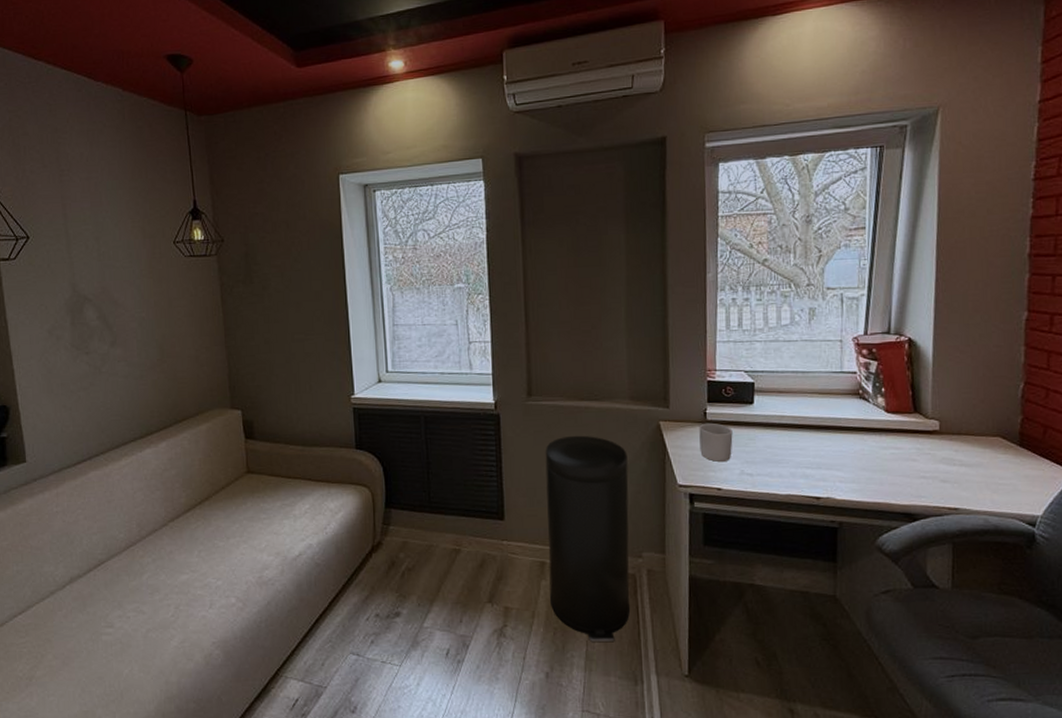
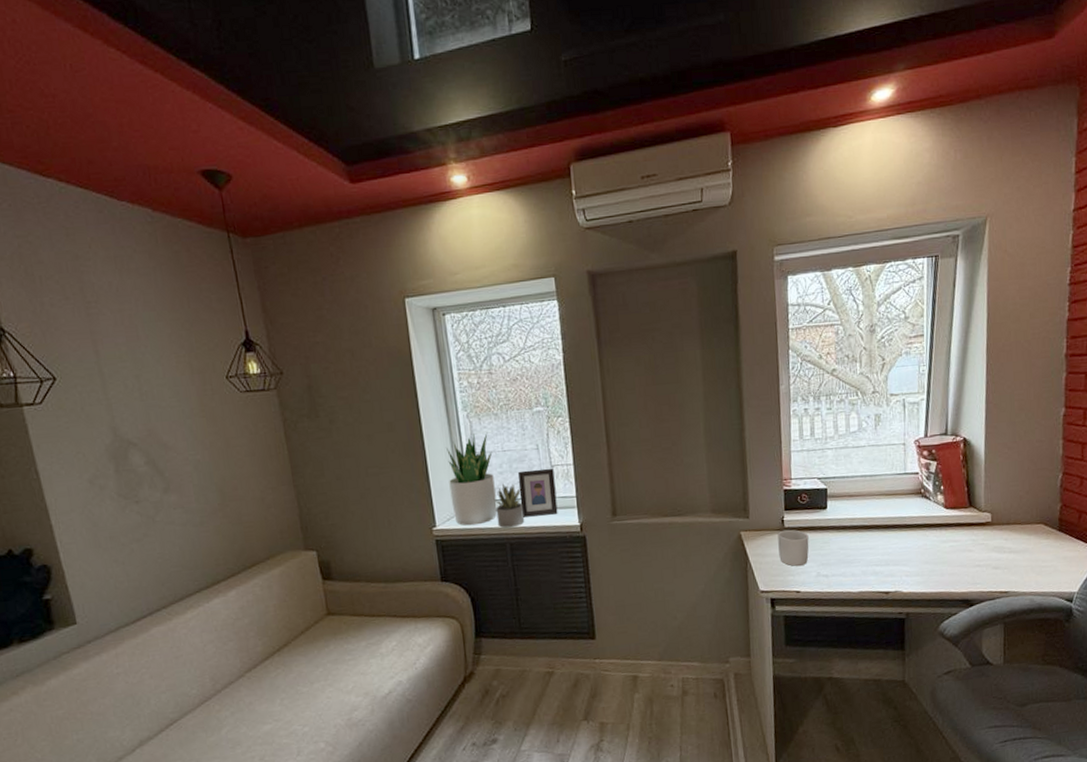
planter: none [369,306,414,396] -> present [447,432,497,526]
succulent plant: none [411,356,440,401] -> present [493,483,525,529]
picture frame: none [436,344,473,392] -> present [518,468,558,517]
pedal bin: present [545,435,631,643] -> none [632,550,720,748]

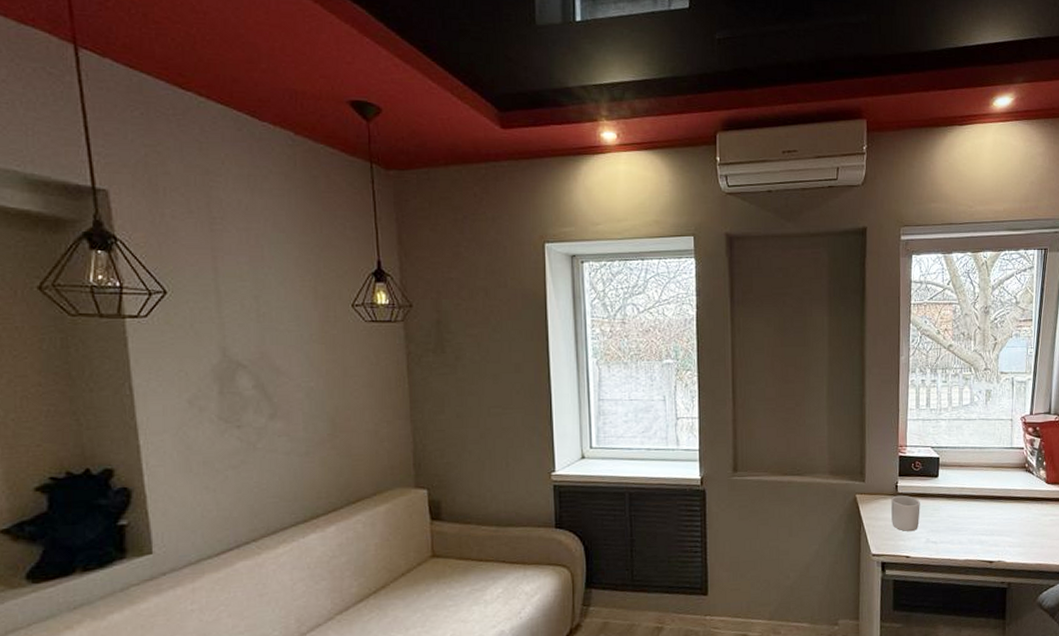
planter: present [447,432,497,526] -> none [573,380,619,473]
succulent plant: present [493,483,525,529] -> none [616,432,646,478]
picture frame: present [518,468,558,517] -> none [642,420,680,468]

